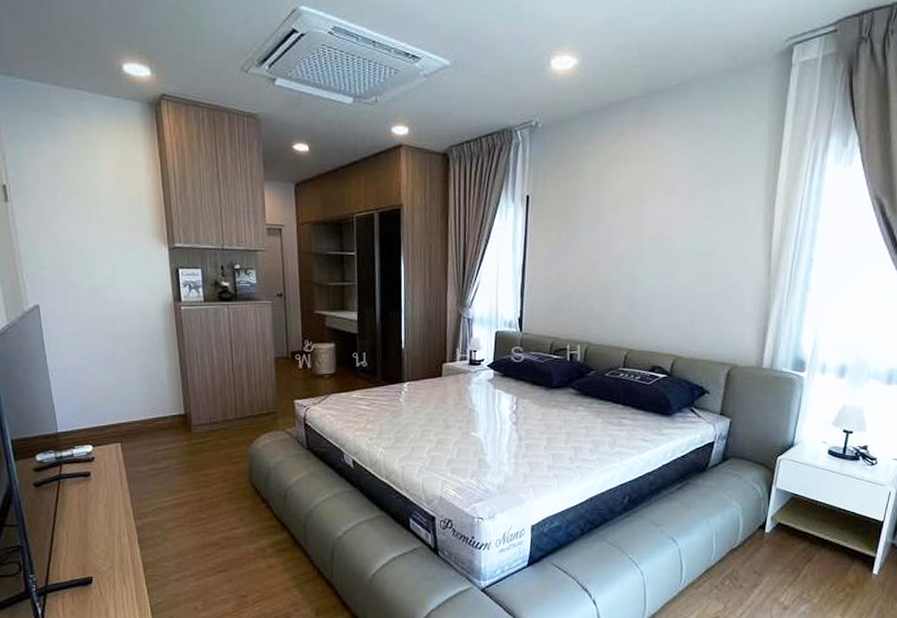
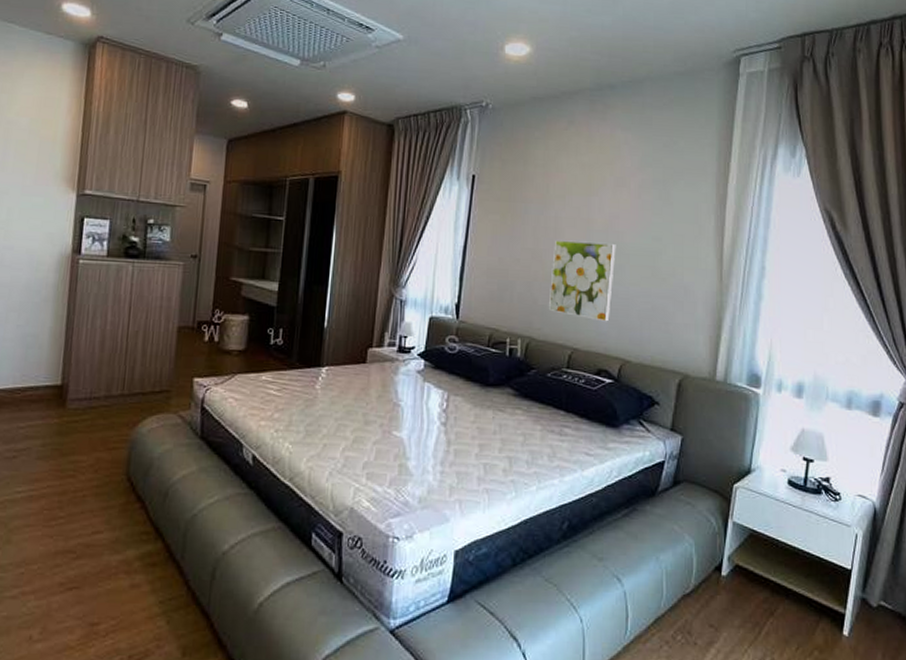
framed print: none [604,250,667,323] -> present [548,240,616,322]

